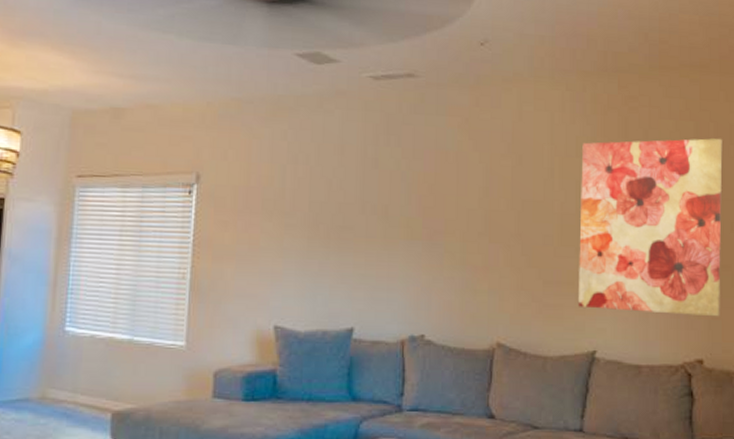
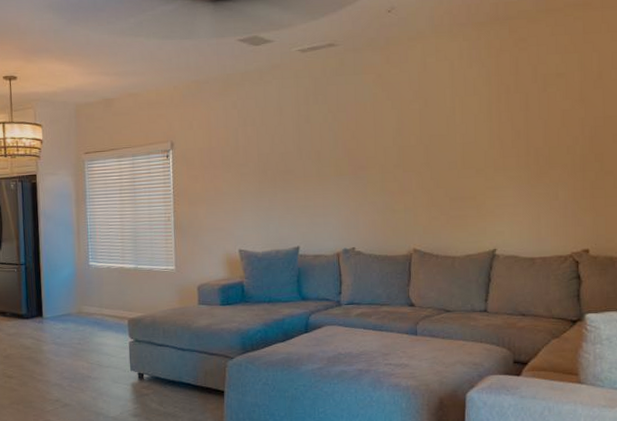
wall art: present [577,138,723,317] -> none [479,64,605,216]

